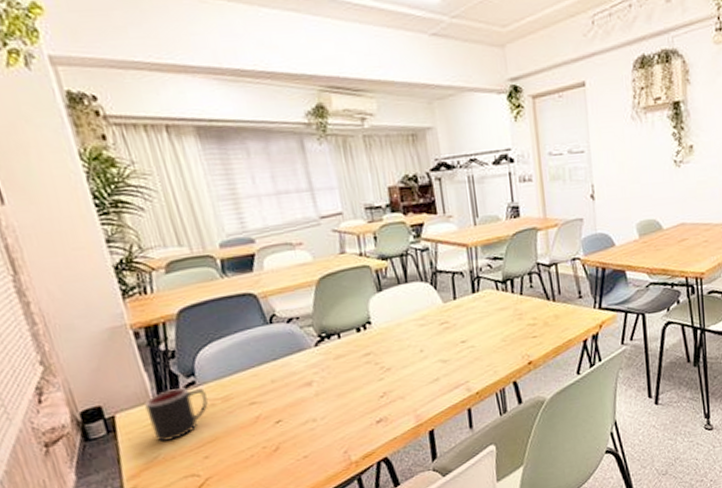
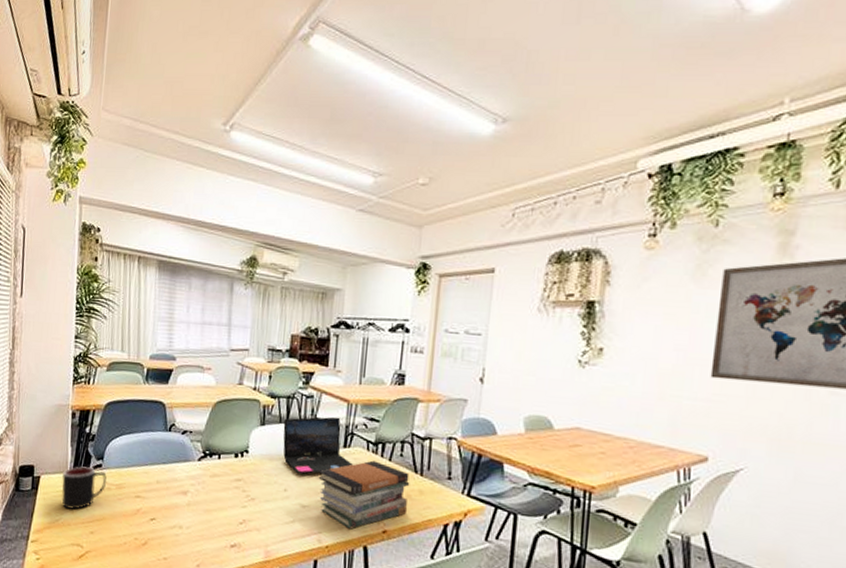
laptop: none [402,264,485,331] -> present [283,416,353,475]
book stack: none [452,298,548,370] -> present [318,460,410,529]

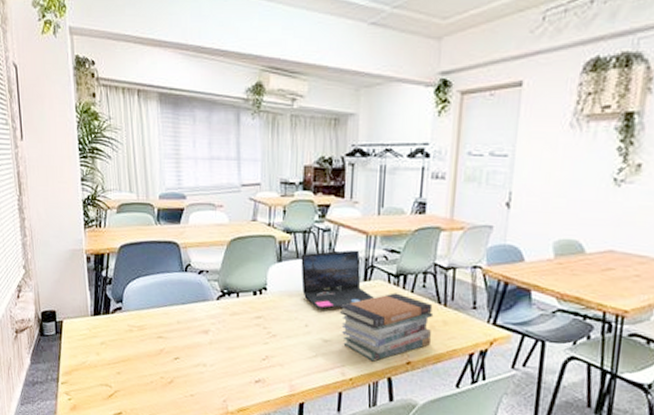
mug: present [61,466,107,509] -> none [84,310,129,352]

